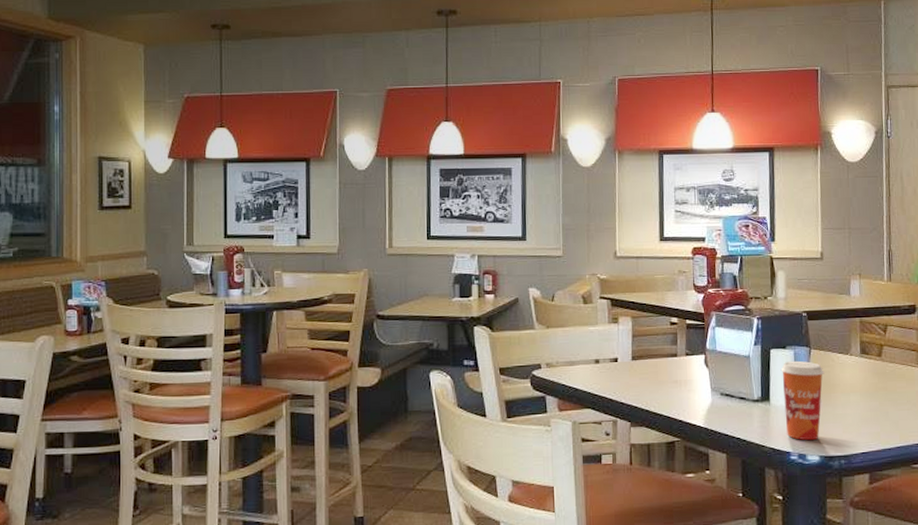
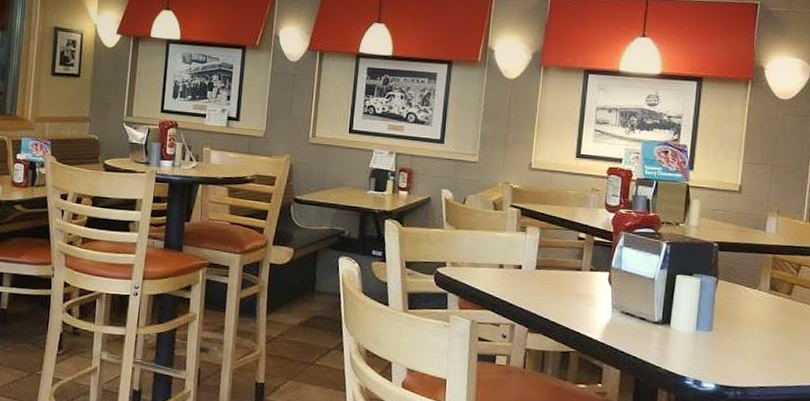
paper cup: present [780,360,825,441] -> none [684,288,730,369]

